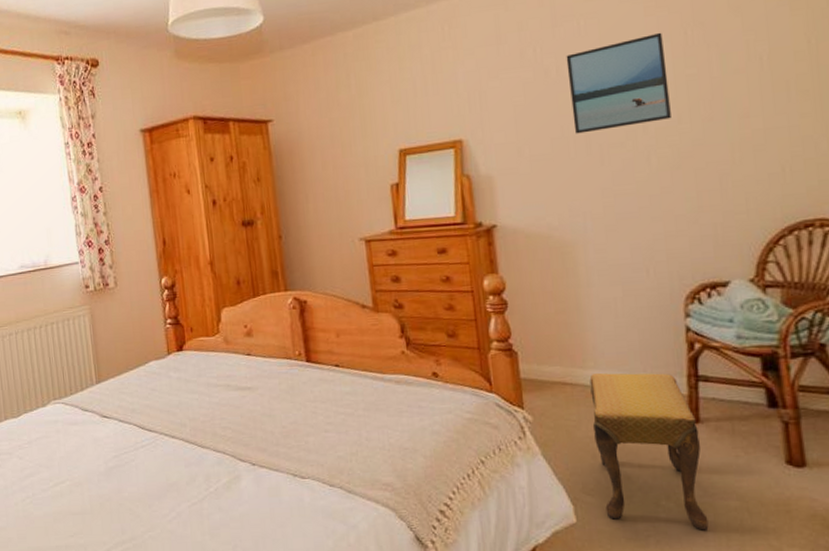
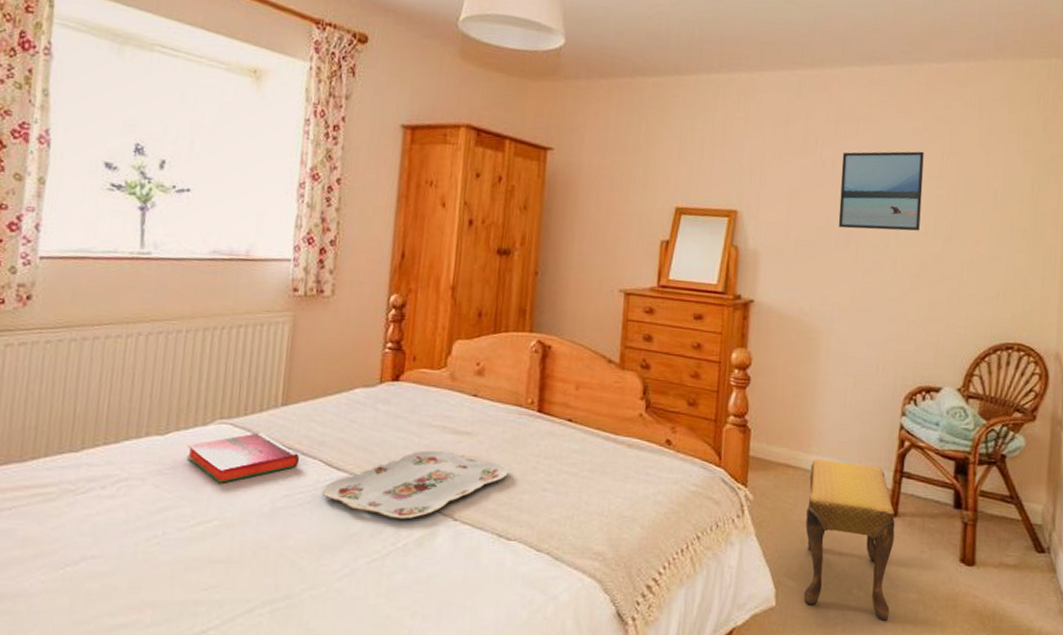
hardback book: none [35,407,119,451] -> present [187,432,300,483]
serving tray: none [141,405,291,468] -> present [321,450,508,520]

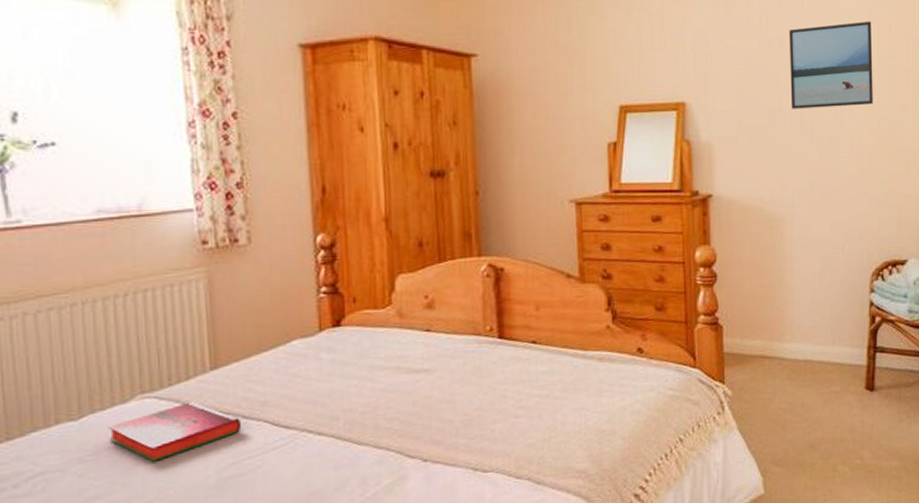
serving tray: present [321,450,508,520] -> none [272,392,475,469]
footstool: present [803,459,895,620] -> none [785,345,874,491]

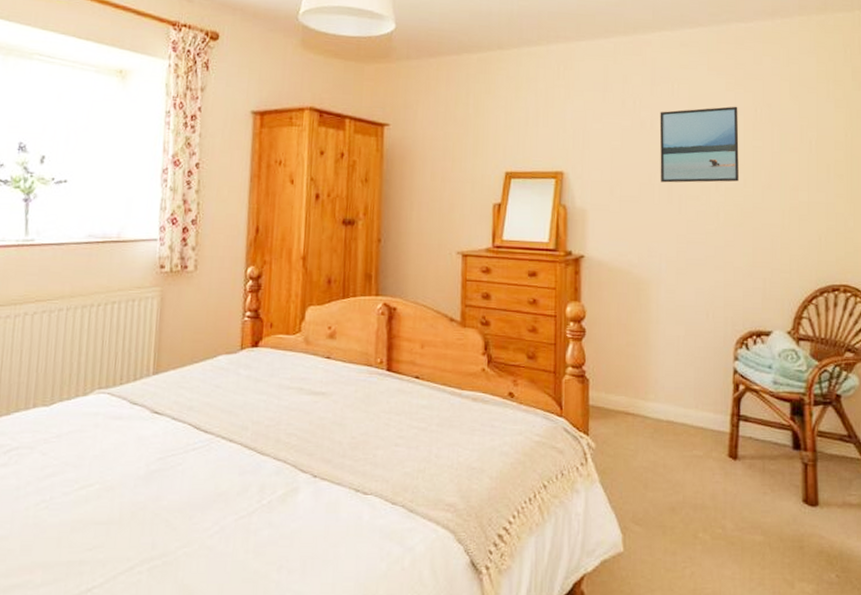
hardback book: present [107,401,242,462] -> none [70,400,171,449]

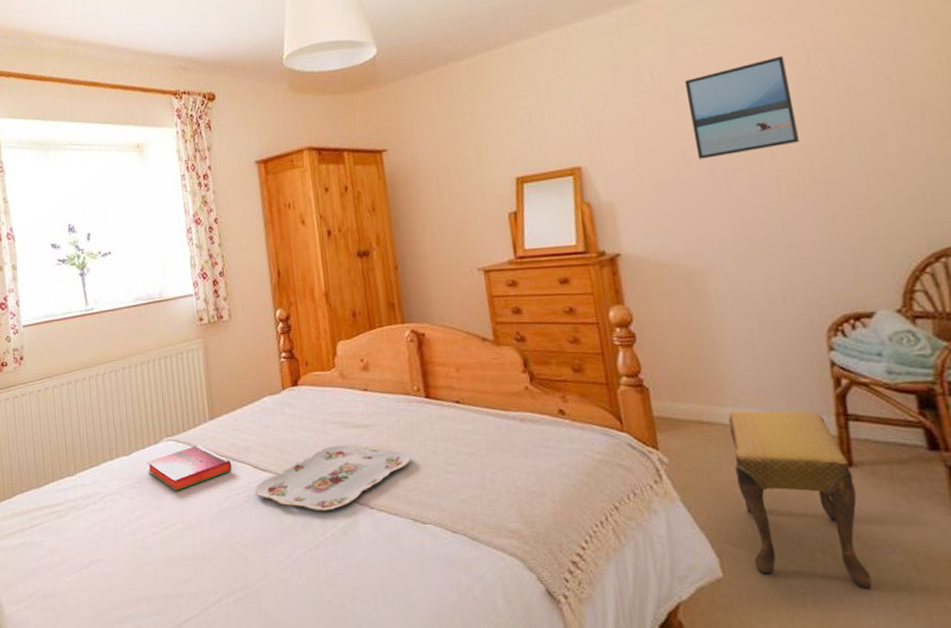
hardback book: none [70,400,171,449] -> present [147,445,232,491]
serving tray: none [191,410,362,478] -> present [254,444,410,511]
footstool: none [647,406,736,563] -> present [728,411,872,589]

